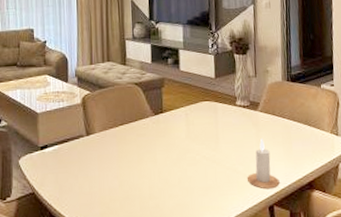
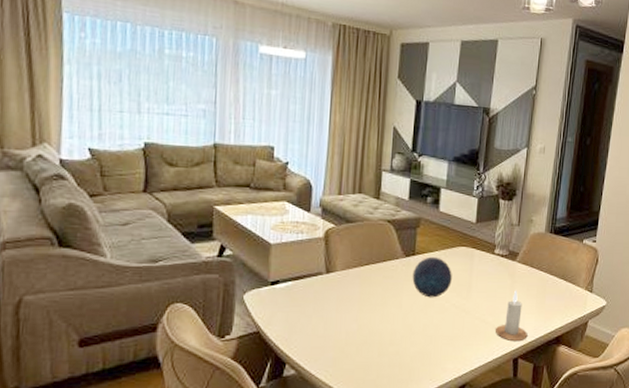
decorative orb: none [163,112,200,152] -> present [412,256,452,298]

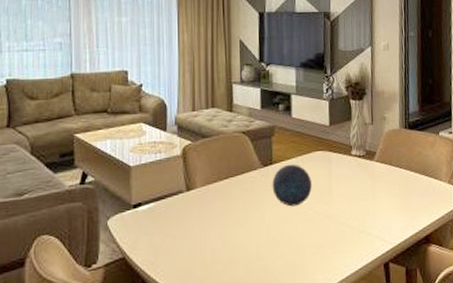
candle: present [496,290,528,342] -> none [362,190,396,245]

